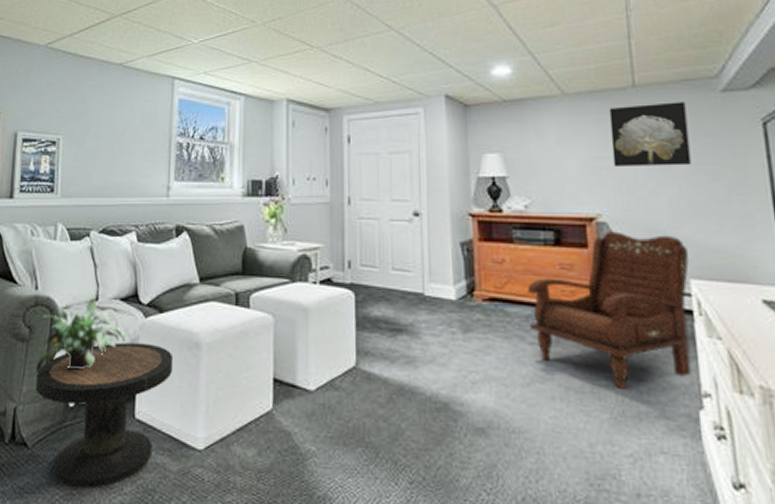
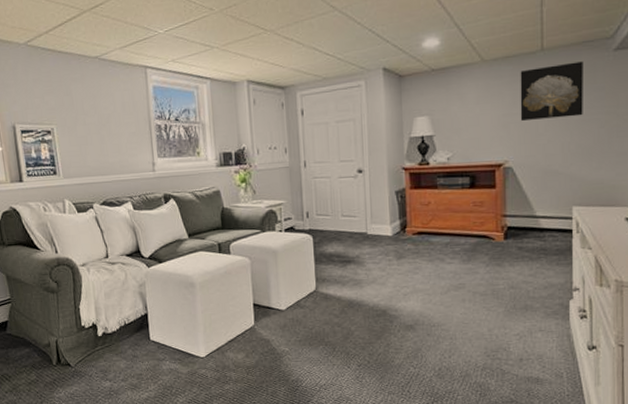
side table: present [35,342,174,488] -> none [68,286,176,390]
potted plant: present [36,299,127,376] -> none [64,257,136,317]
armchair: present [528,231,692,389] -> none [448,173,573,290]

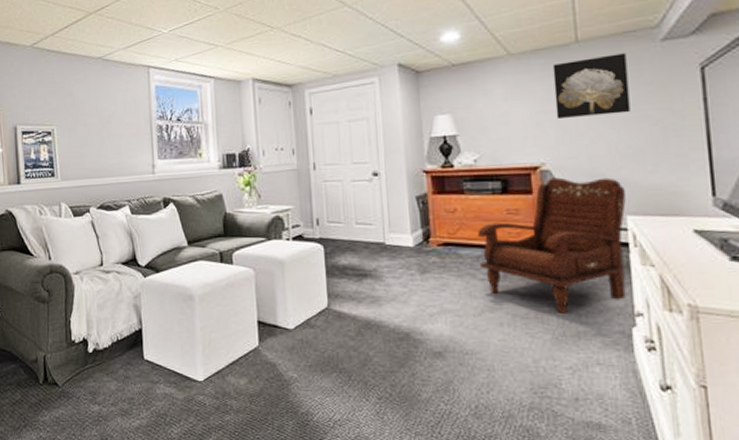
armchair: none [448,173,573,290] -> present [478,177,626,313]

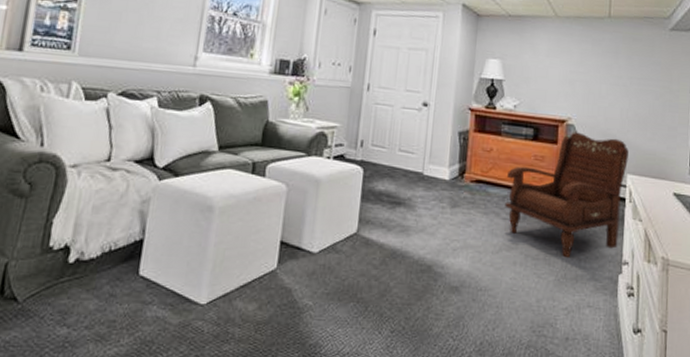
wall art: present [552,53,631,120] -> none [585,32,644,86]

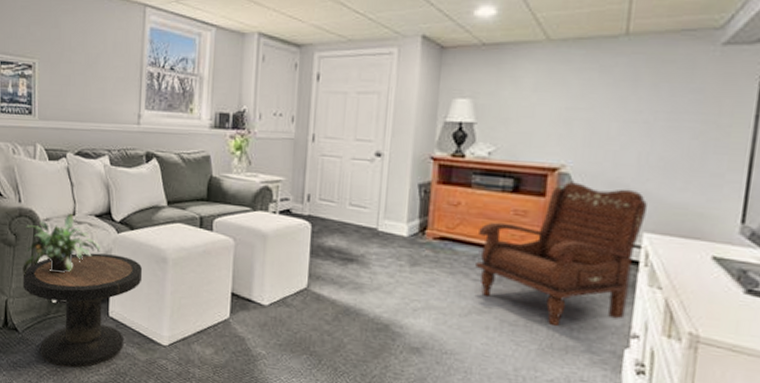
side table: none [31,202,185,341] -> present [22,252,143,368]
potted plant: none [33,159,138,232] -> present [22,214,101,276]

